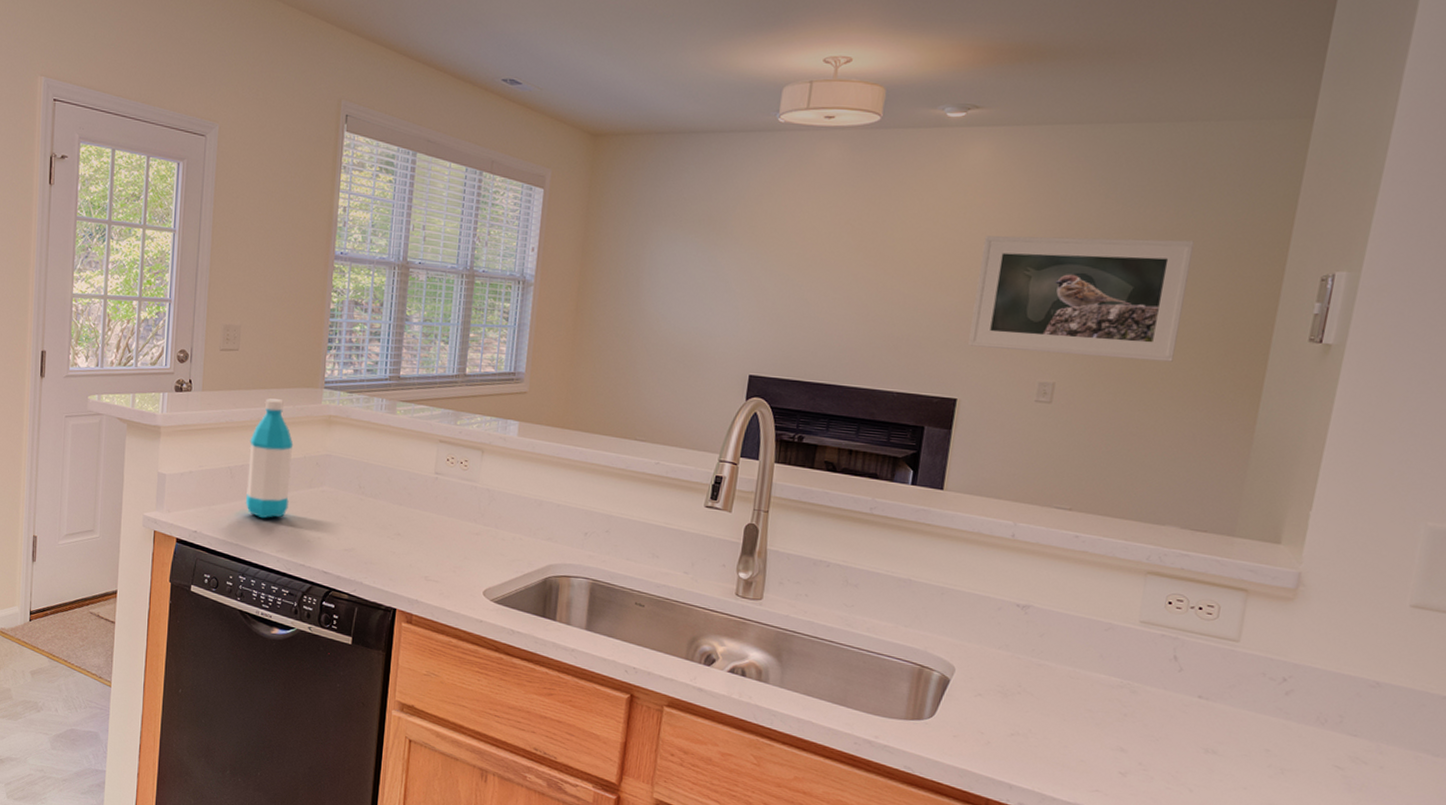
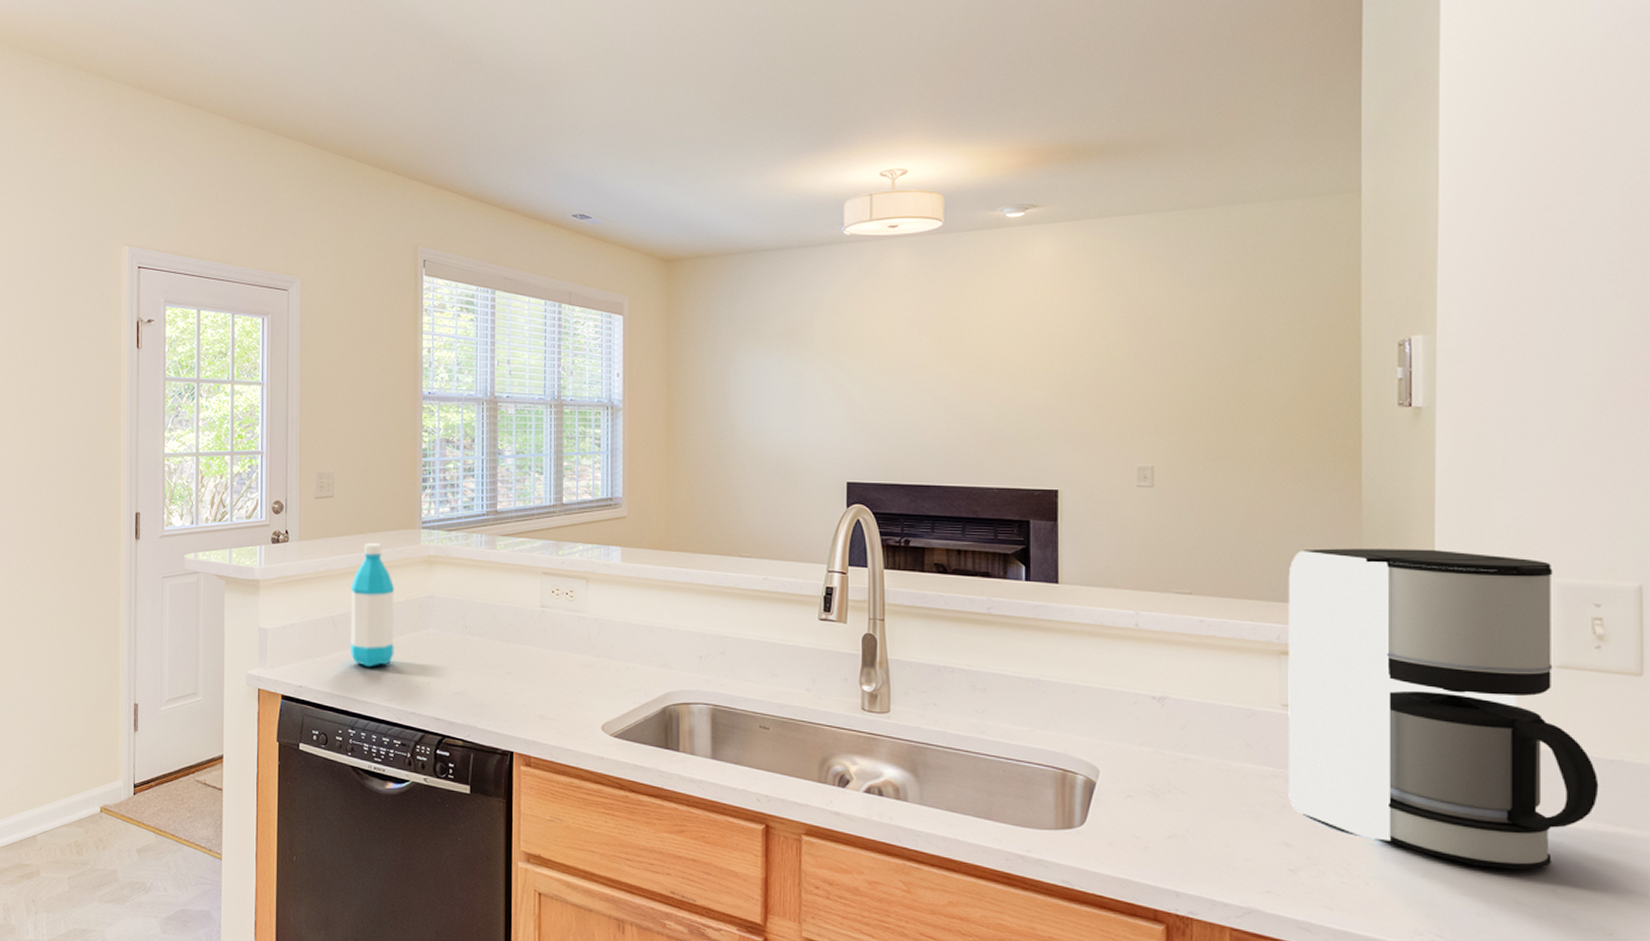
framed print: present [968,235,1194,362] -> none [1061,317,1267,437]
coffee maker: none [1131,476,1429,790] -> present [1288,548,1599,870]

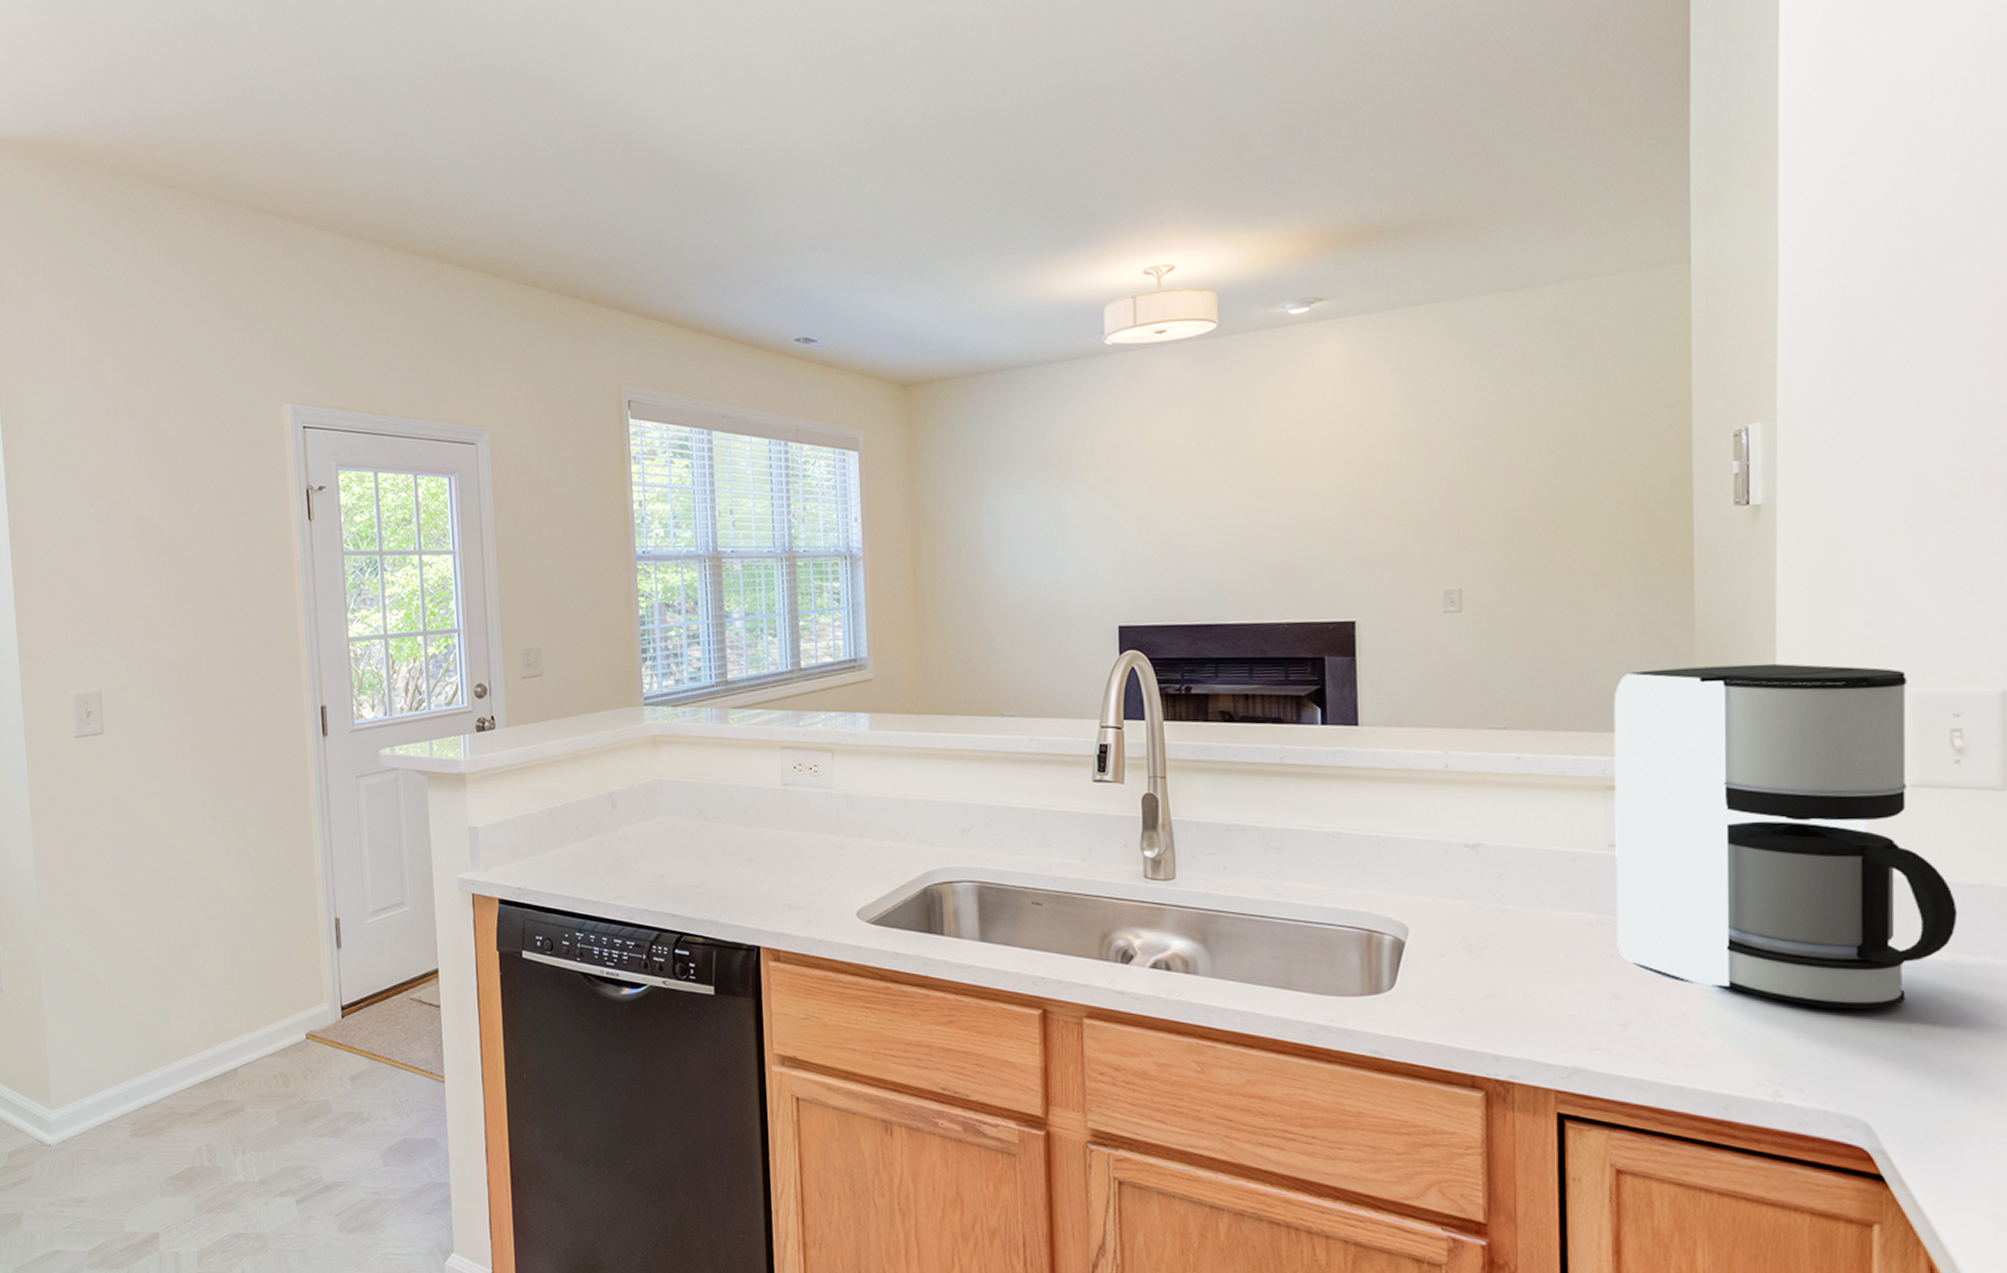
water bottle: present [350,543,395,667] -> none [568,724,622,863]

